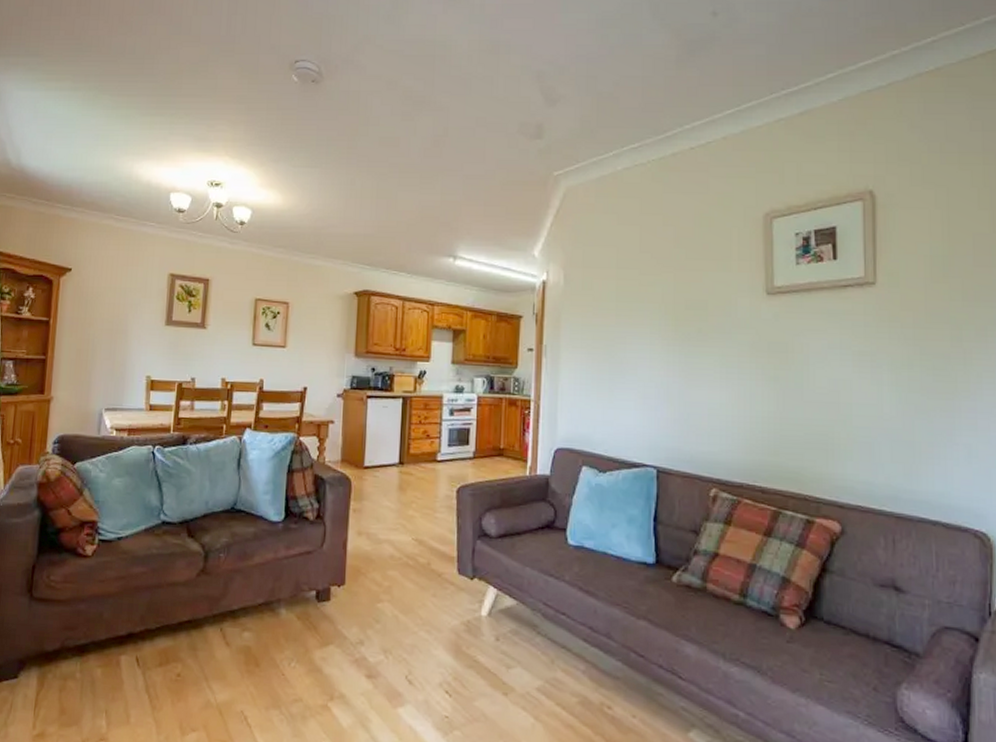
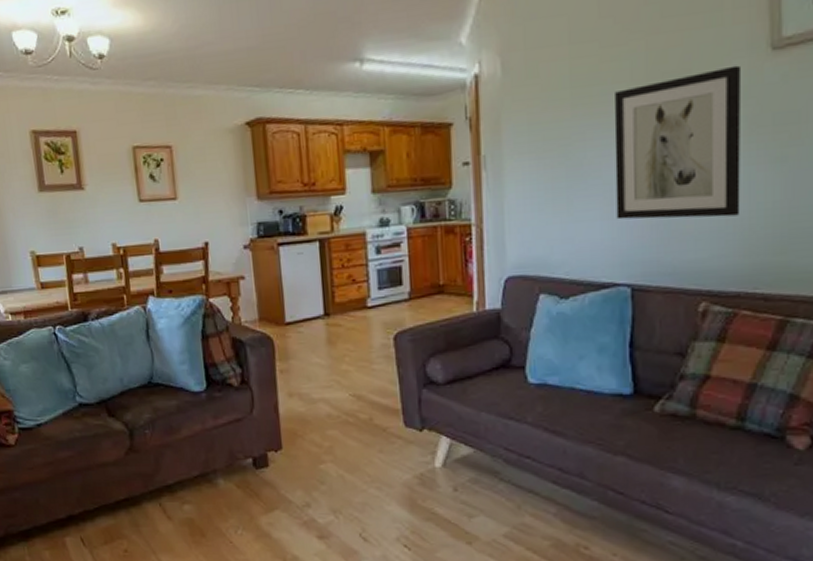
wall art: none [647,302,743,420] -> present [614,65,740,220]

